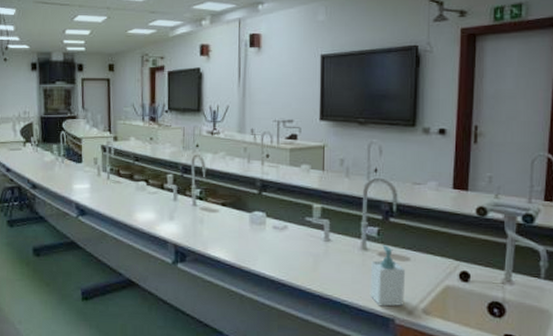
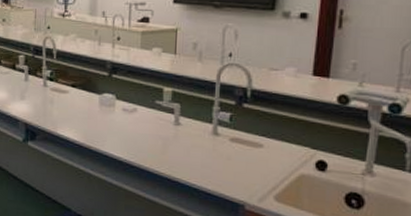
soap bottle: present [370,245,405,307] -> none [219,131,257,193]

